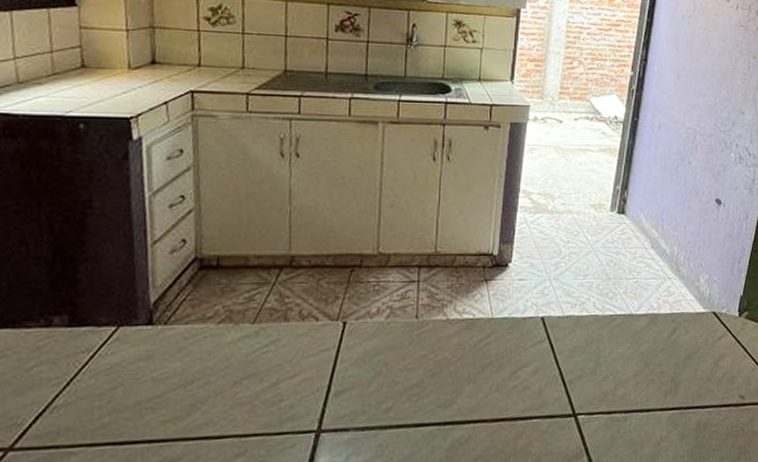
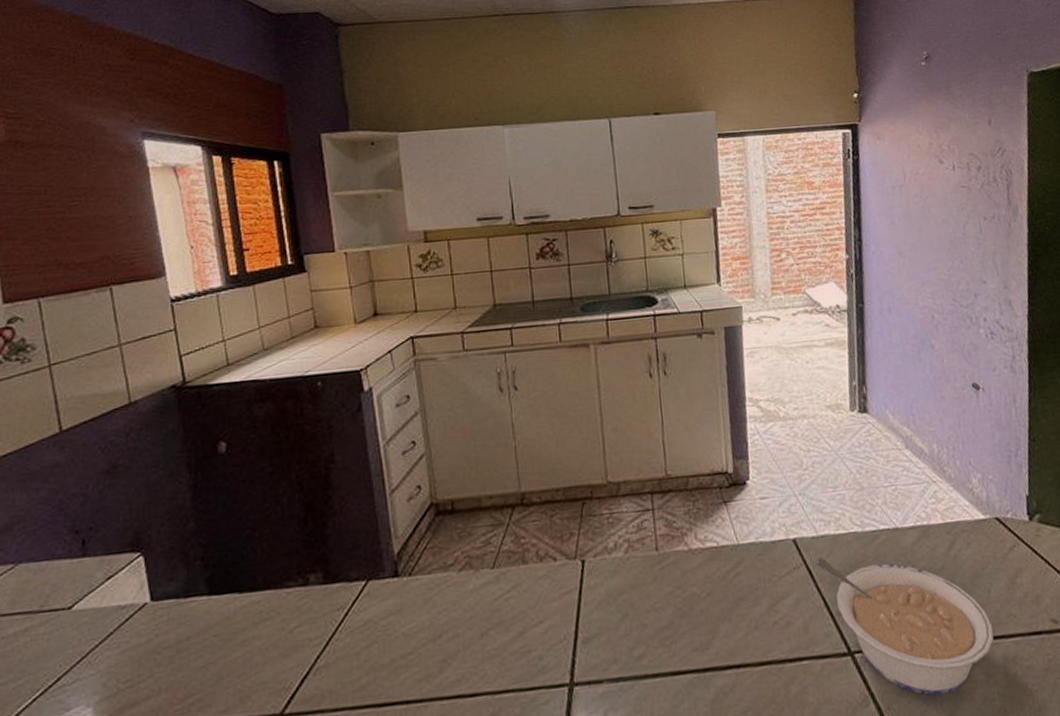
legume: none [558,334,694,451] -> present [815,557,994,695]

